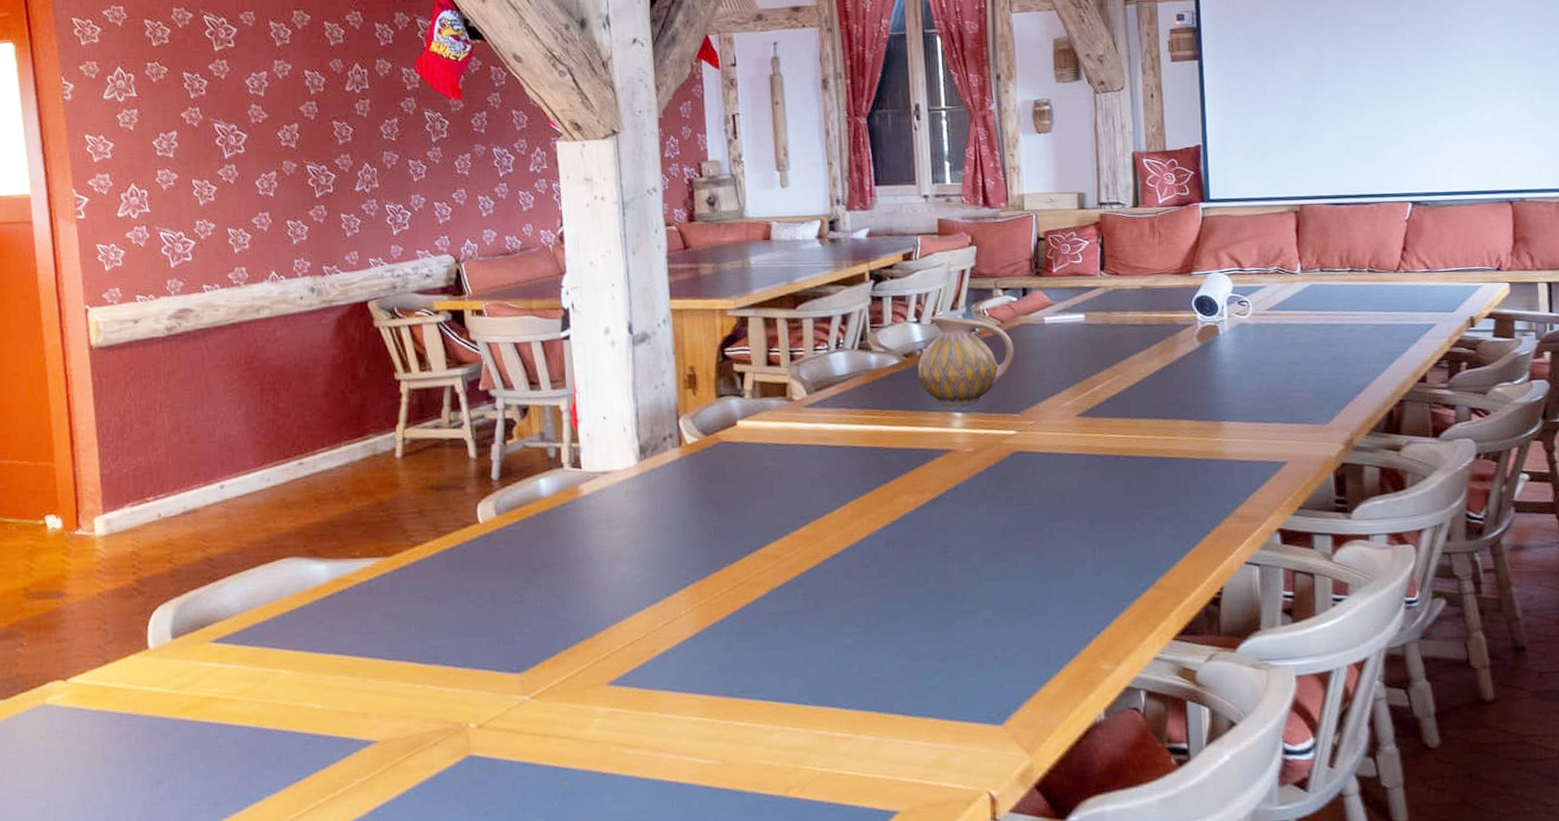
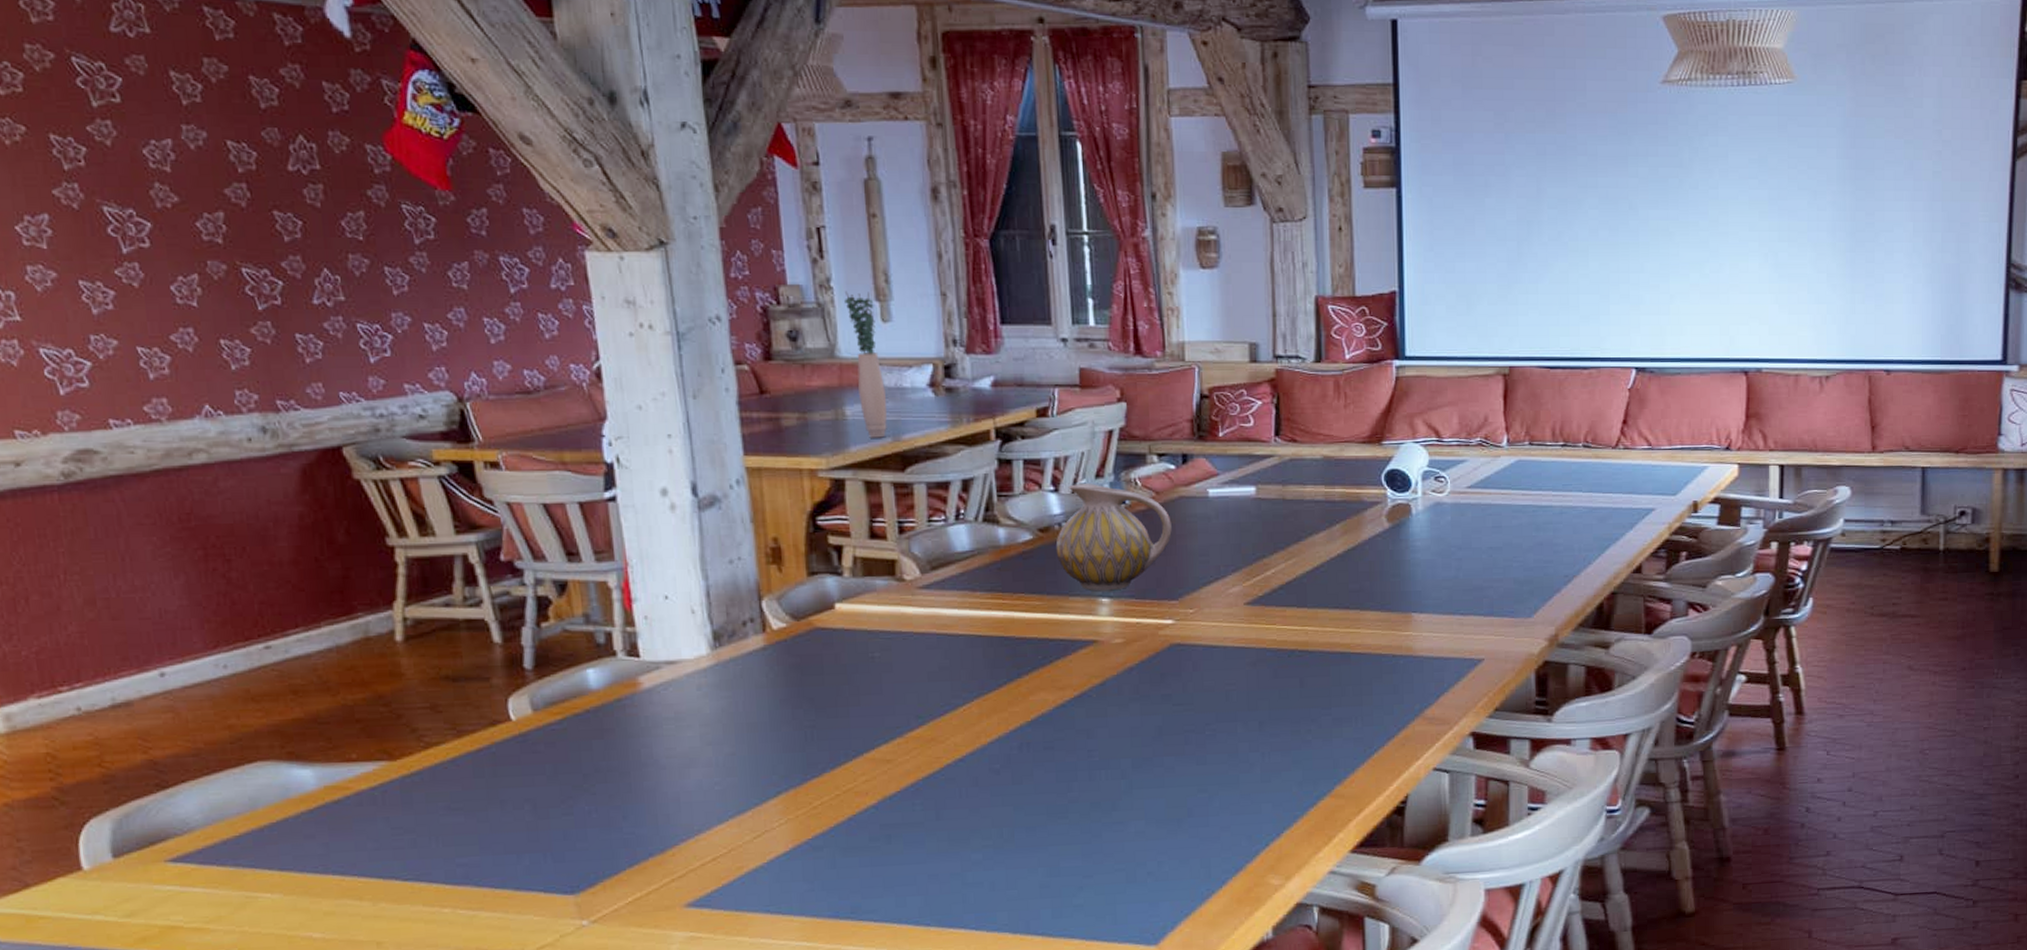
vase: none [752,163,784,282] -> present [845,290,888,438]

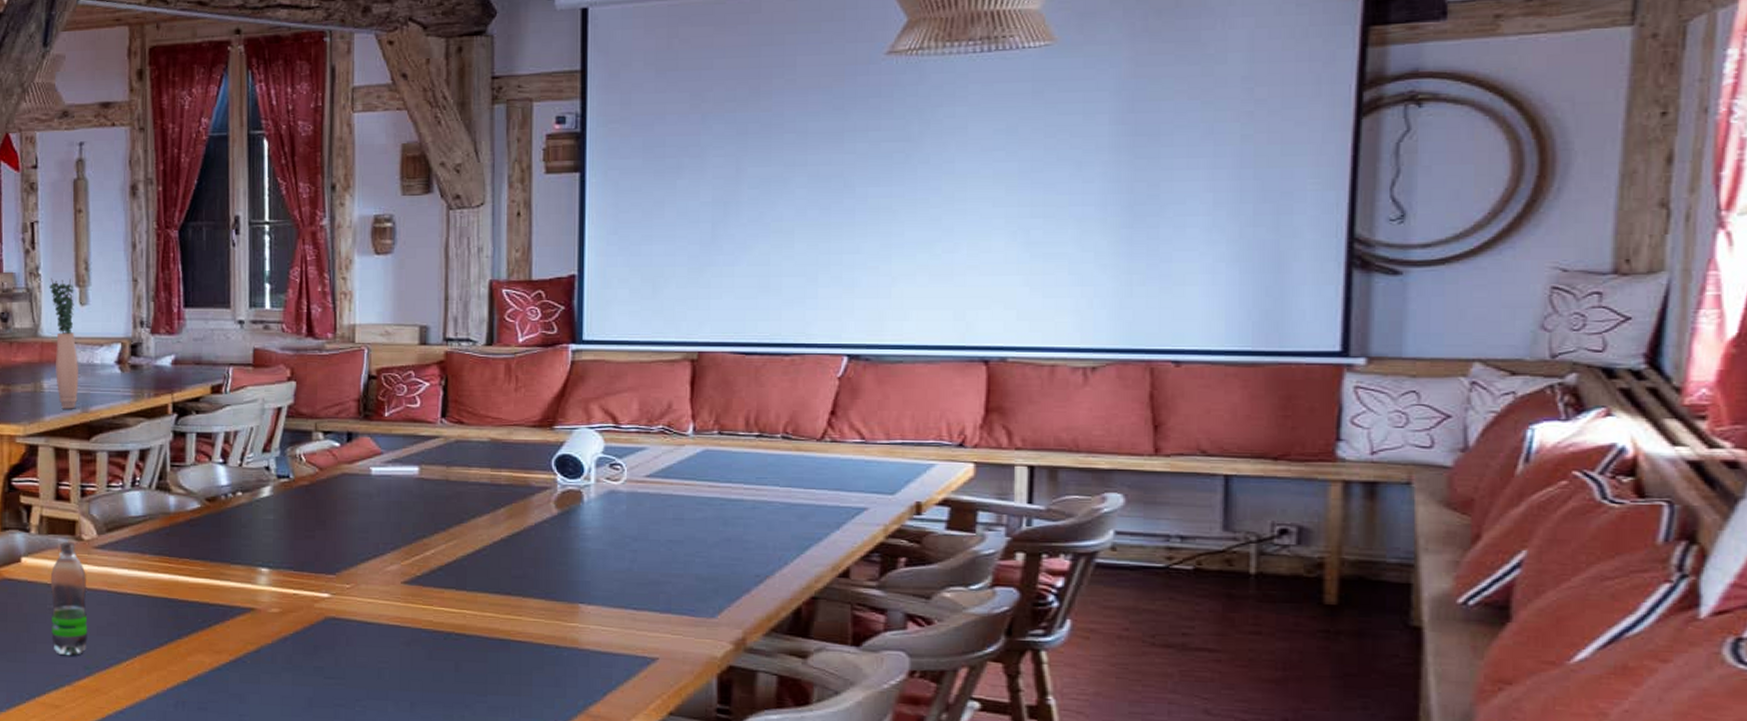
bottle: none [870,584,918,707] -> present [50,542,88,656]
pitcher: present [1055,484,1172,591] -> none [221,457,333,562]

